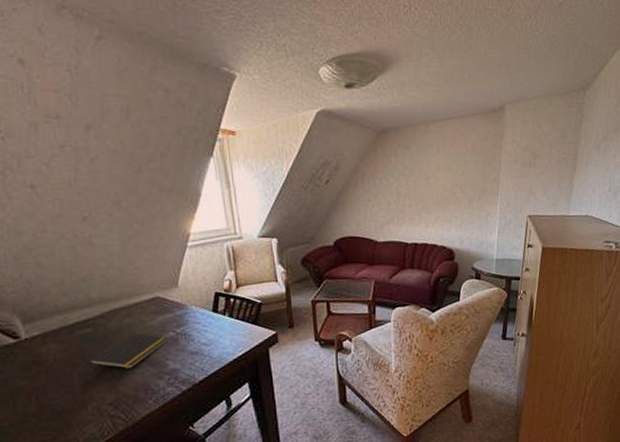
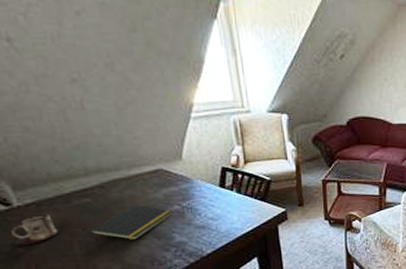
mug: none [17,345,62,379] -> present [11,213,60,246]

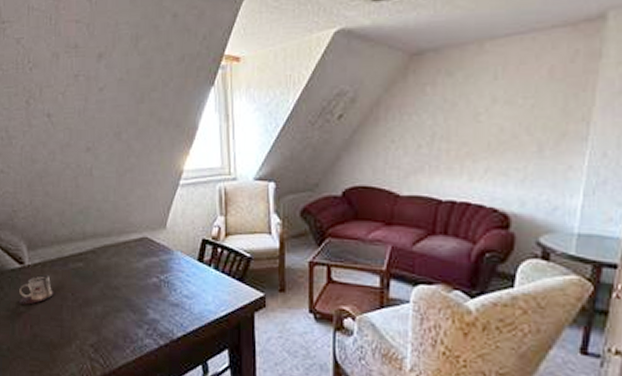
notepad: present [90,205,174,240] -> none [78,274,152,311]

